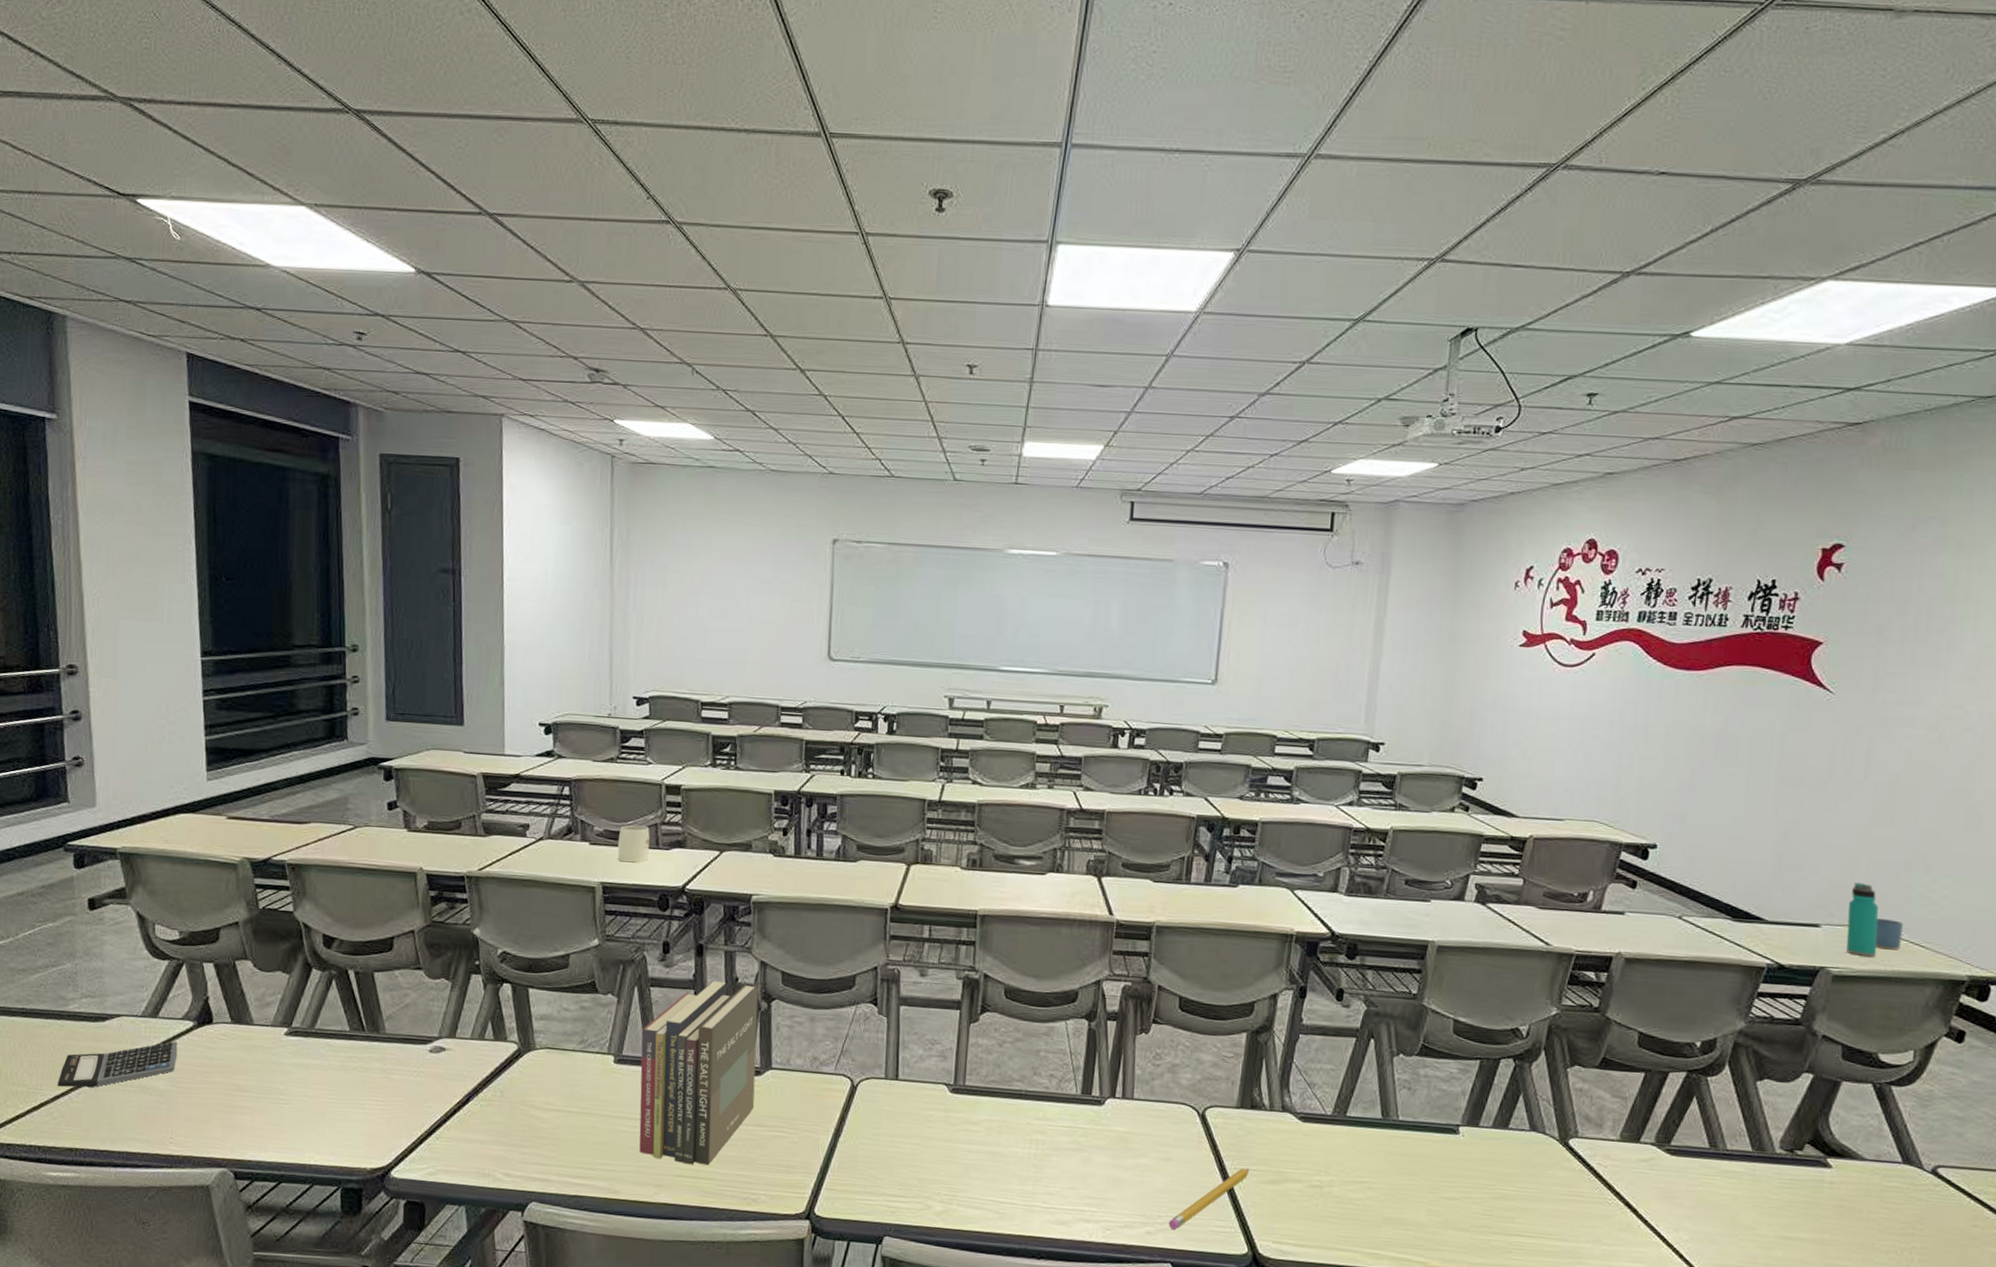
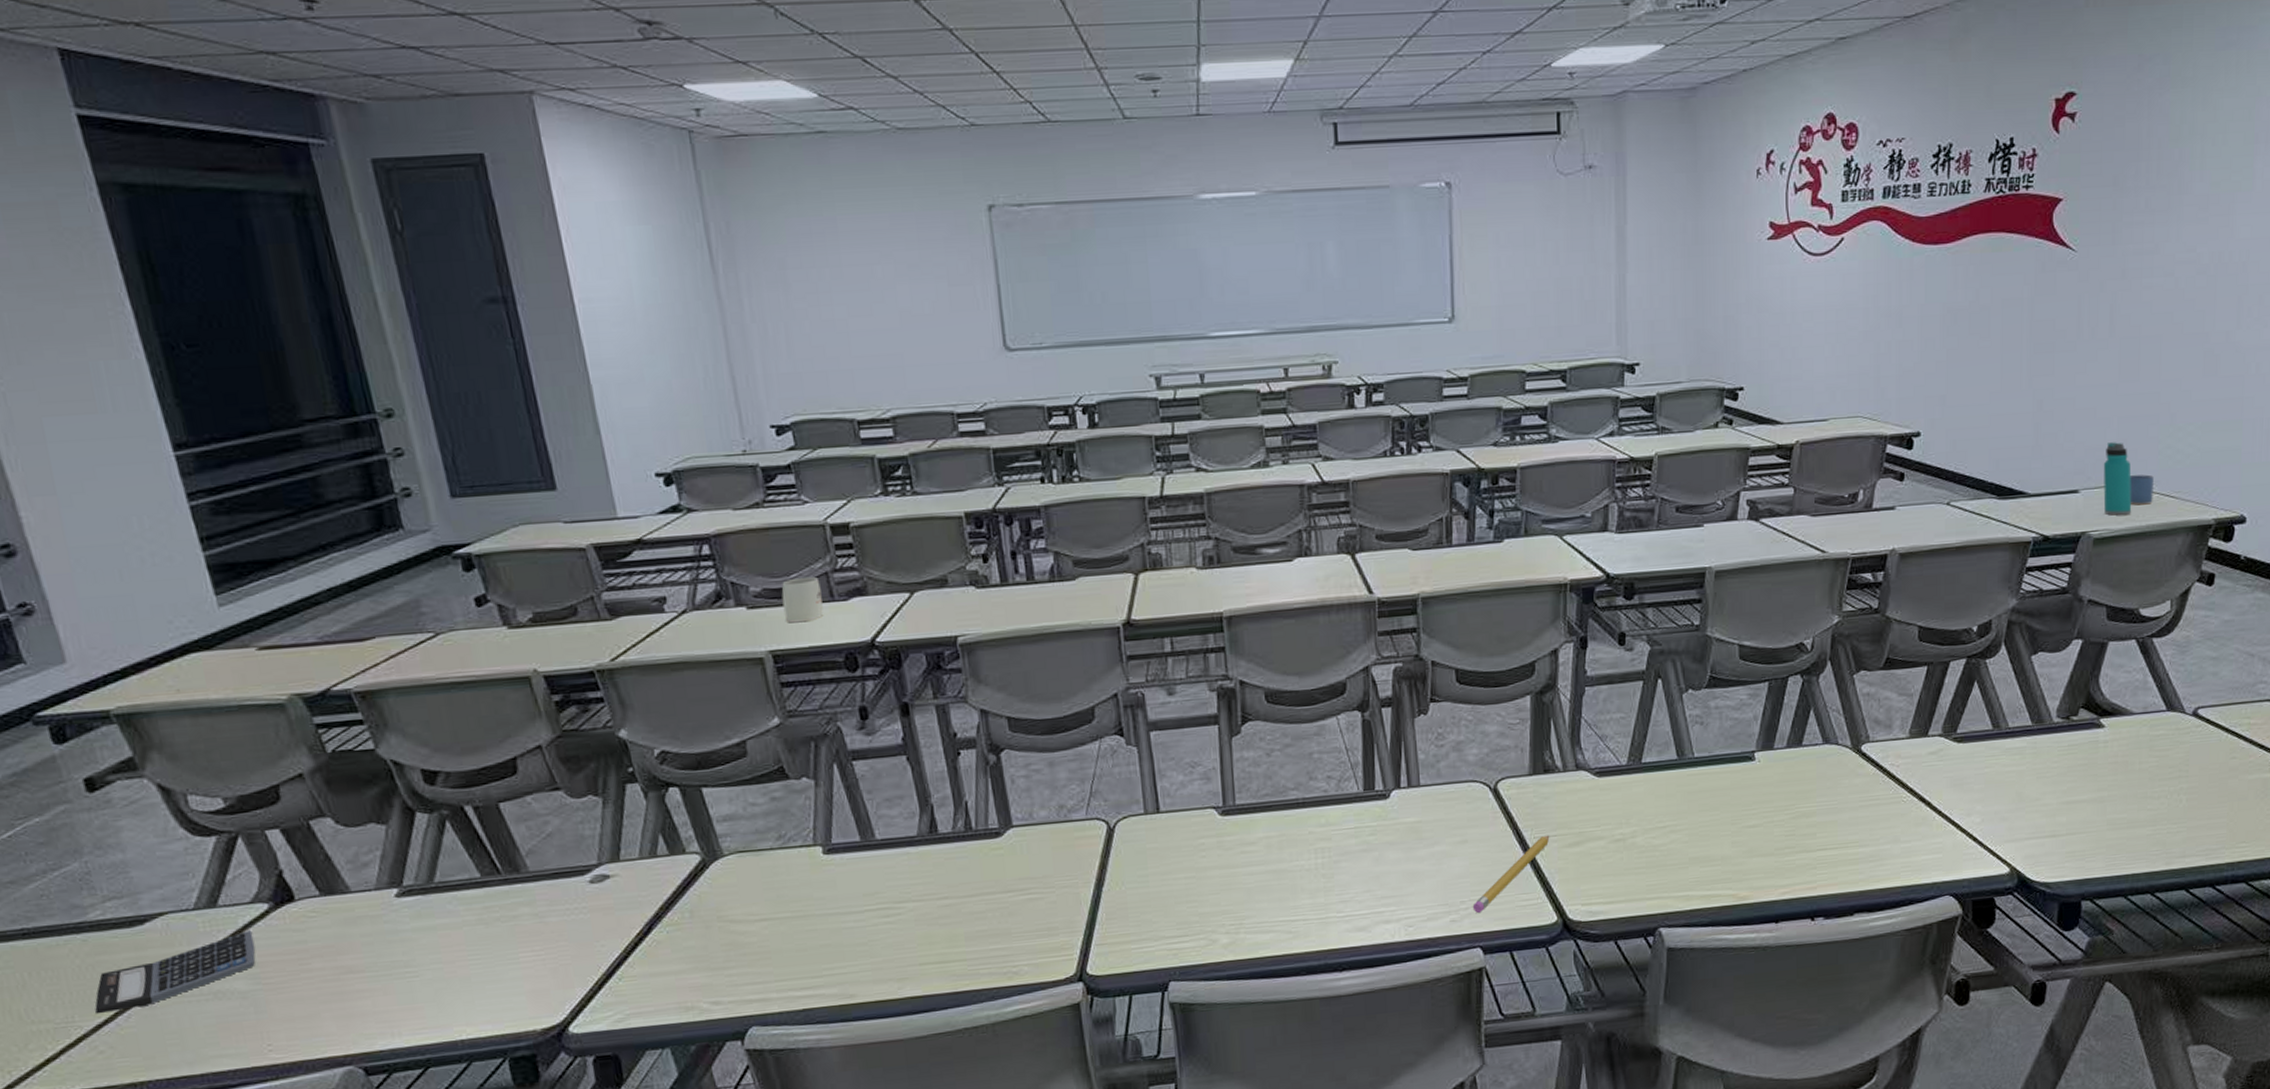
books: present [639,980,758,1166] -> none [850,737,999,950]

